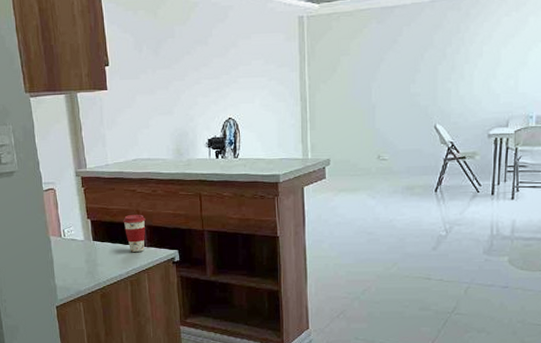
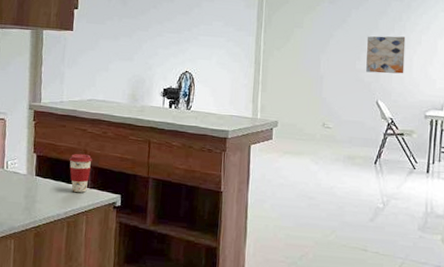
wall art: none [421,50,465,95] -> present [366,36,406,74]

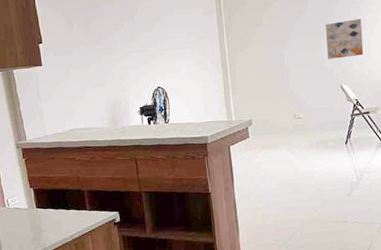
coffee cup: present [69,153,92,193] -> none [64,180,87,216]

